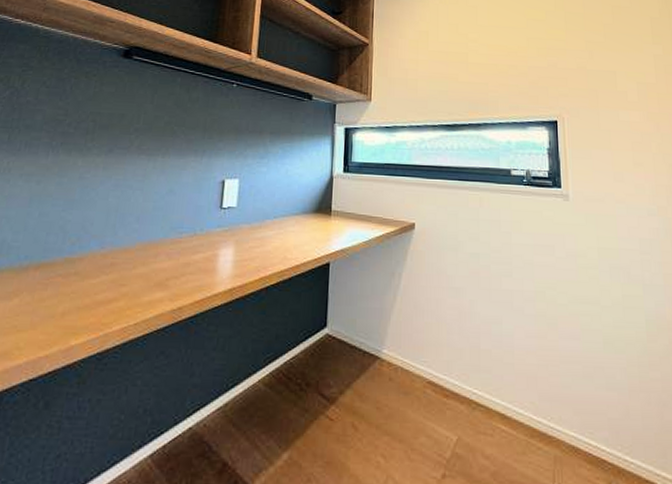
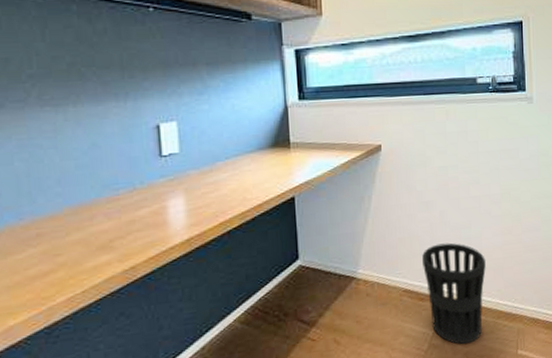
wastebasket: none [449,336,518,462] -> present [422,242,486,345]

